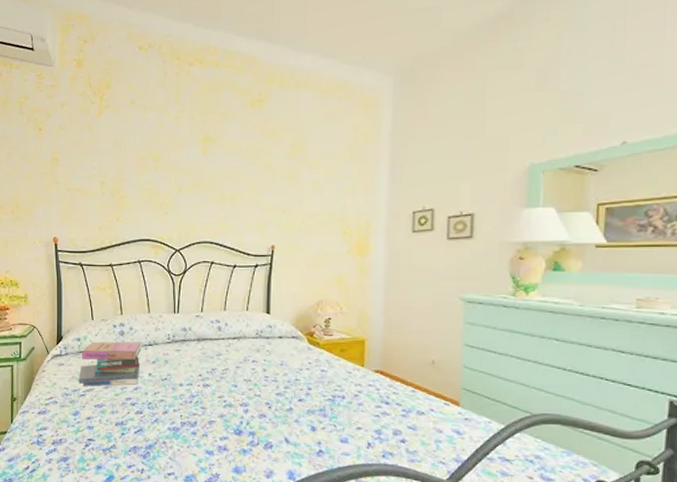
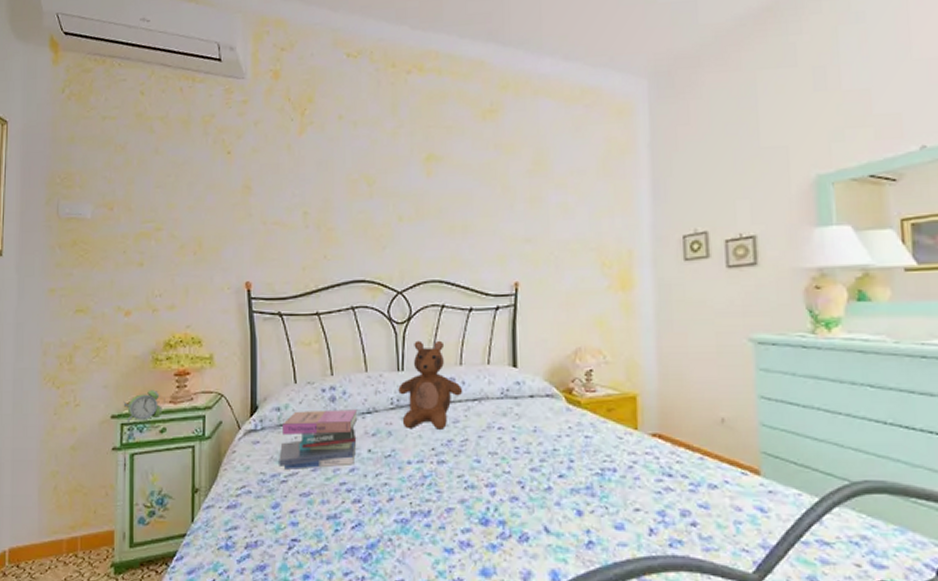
teddy bear: none [174,289,226,360] -> present [398,340,463,430]

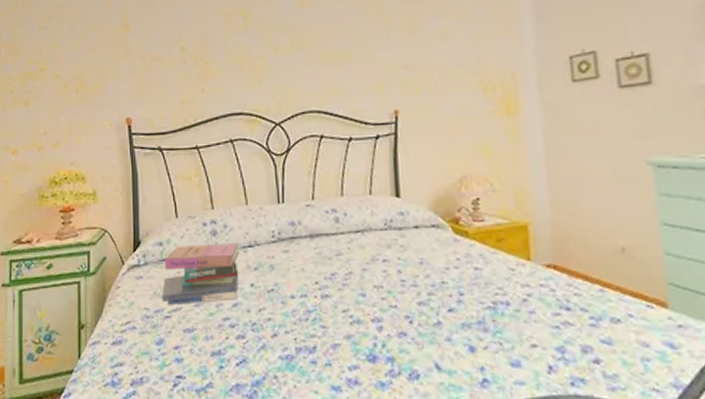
alarm clock: present [123,389,165,425] -> none [11,226,51,261]
teddy bear: present [398,340,463,430] -> none [279,171,346,263]

